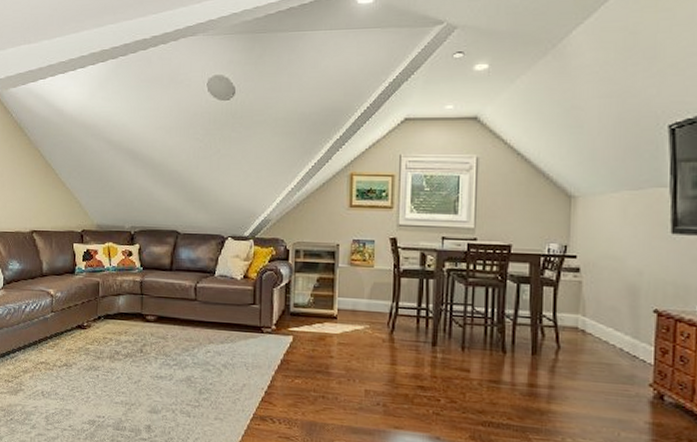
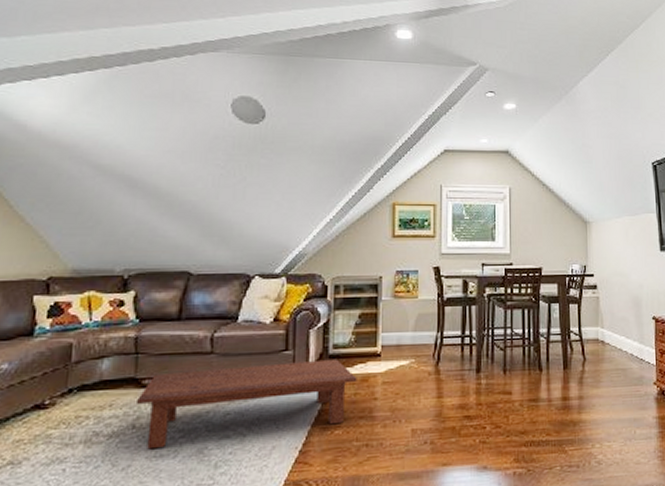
coffee table: none [143,312,315,374] -> present [137,359,357,450]

